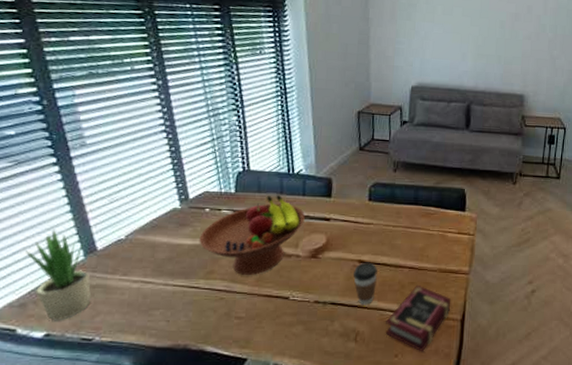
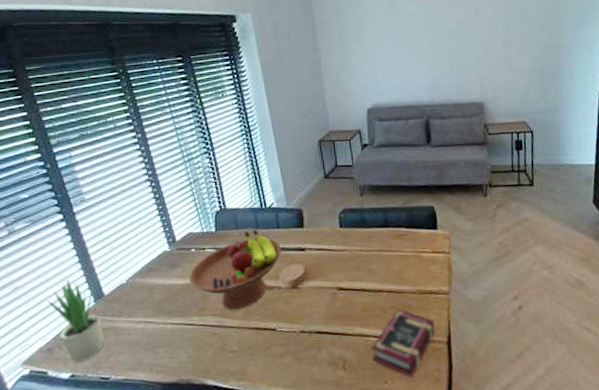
coffee cup: present [353,262,377,305] -> none [334,289,358,332]

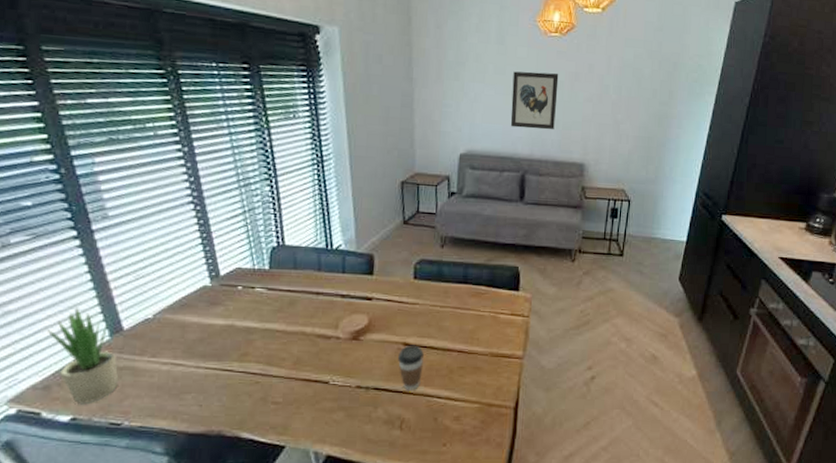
fruit bowl: present [189,230,282,310] -> none [232,272,345,358]
coffee cup: none [334,289,358,332] -> present [398,345,424,390]
book: present [371,308,434,377] -> none [432,369,503,441]
wall art: none [406,23,451,78] -> present [510,71,559,130]

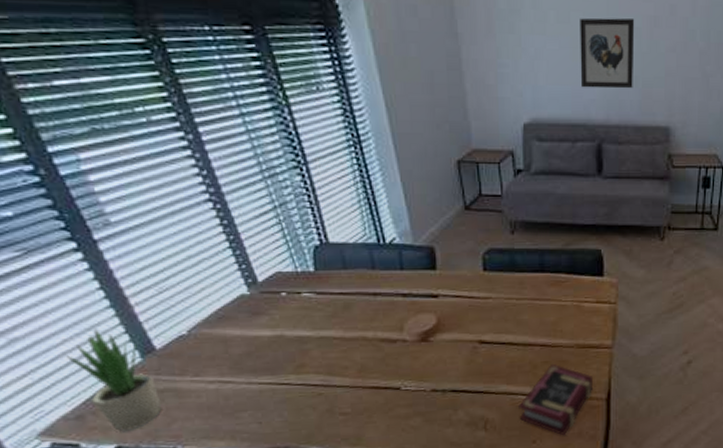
coffee cup: present [398,345,424,390] -> none [475,342,503,390]
book: none [432,369,503,441] -> present [518,363,592,436]

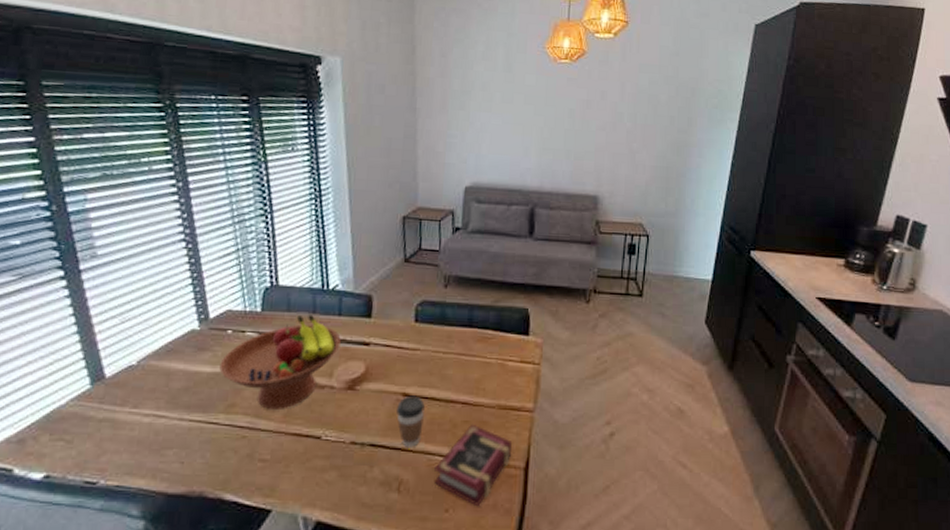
potted plant: present [65,328,162,432] -> none [26,352,97,461]
fruit bowl: none [280,271,407,366] -> present [219,315,341,409]
coffee cup: none [475,342,503,390] -> present [397,395,425,447]
wall art: present [580,17,635,89] -> none [518,99,570,161]

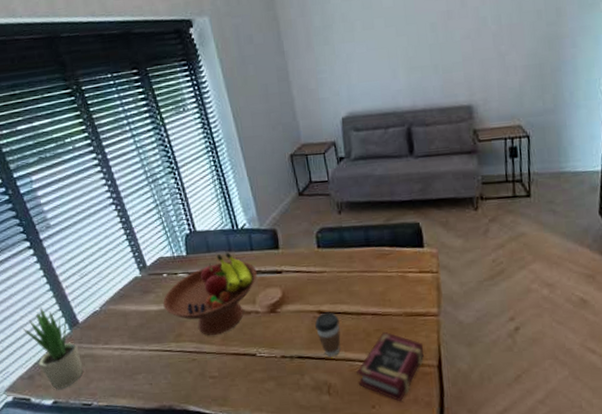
potted plant: none [26,352,97,461] -> present [22,307,84,390]

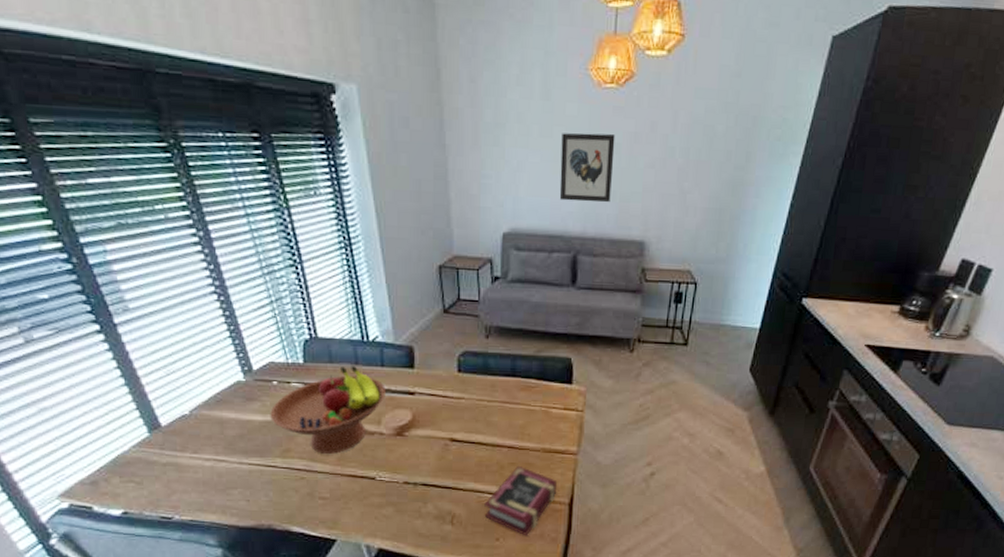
potted plant: present [22,307,84,390] -> none [85,403,164,499]
coffee cup: present [315,312,341,356] -> none [446,440,472,486]
wall art: none [382,16,434,81] -> present [559,132,615,203]

